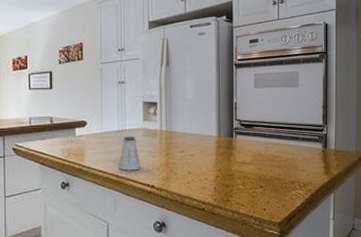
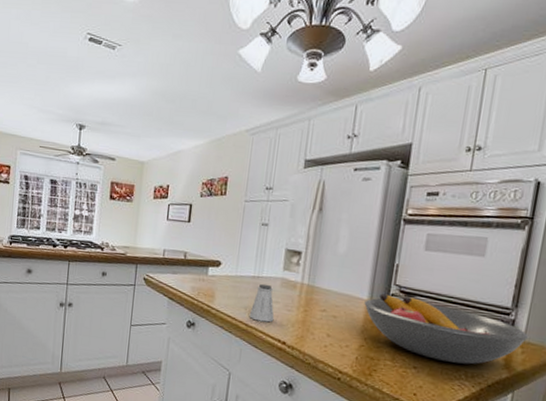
fruit bowl: none [214,128,338,177] -> present [364,293,529,365]

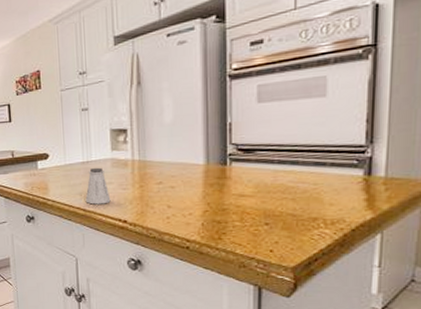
fruit bowl: present [364,293,529,365] -> none [201,153,391,213]

